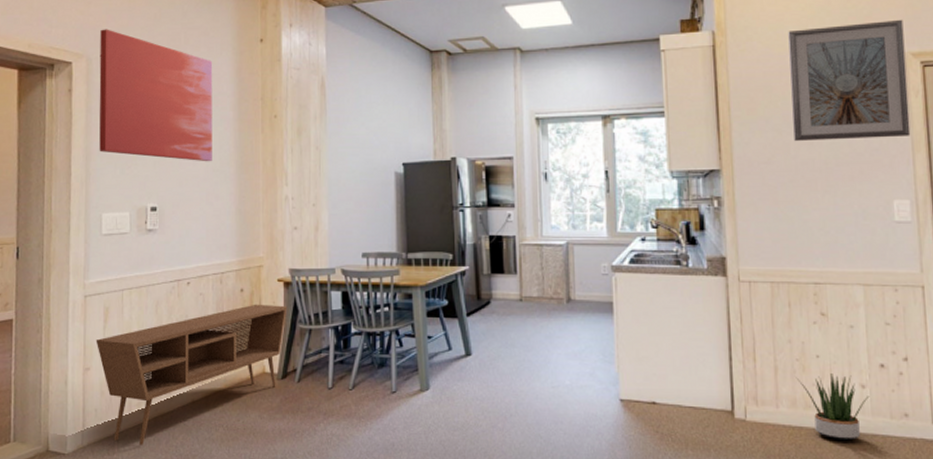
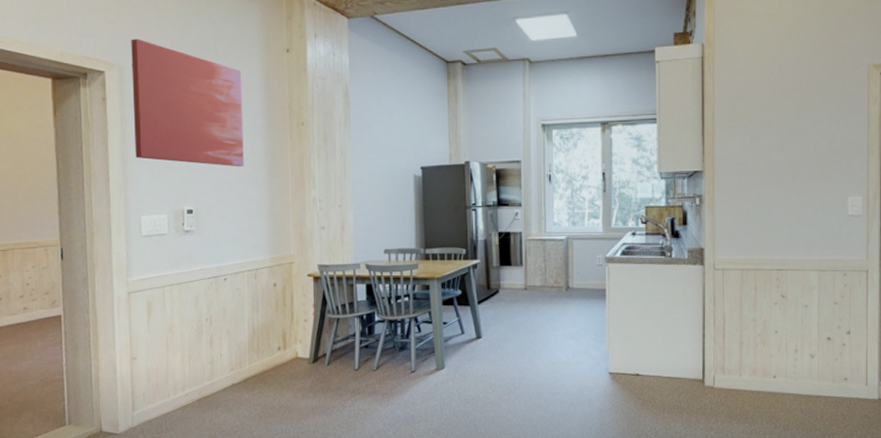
media console: present [96,304,288,445] -> none [140,297,317,424]
picture frame: present [788,19,911,141] -> none [768,34,868,144]
potted plant: present [796,373,870,441] -> none [757,346,817,402]

